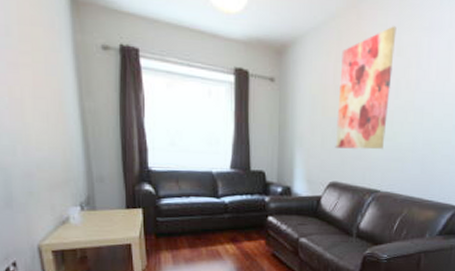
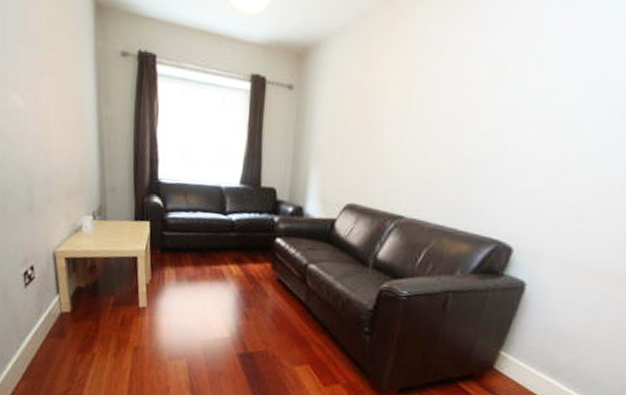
wall art: present [335,26,397,150] -> none [355,23,440,169]

